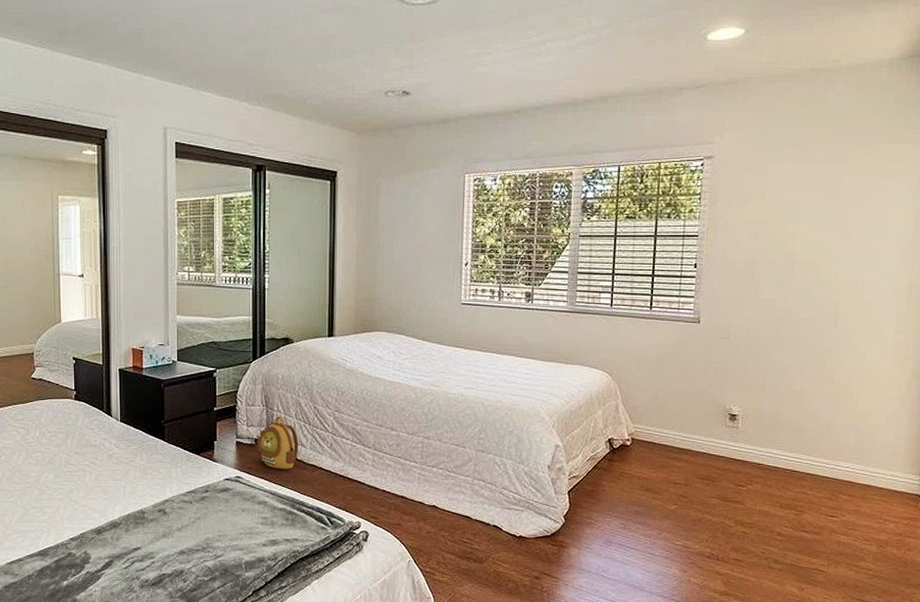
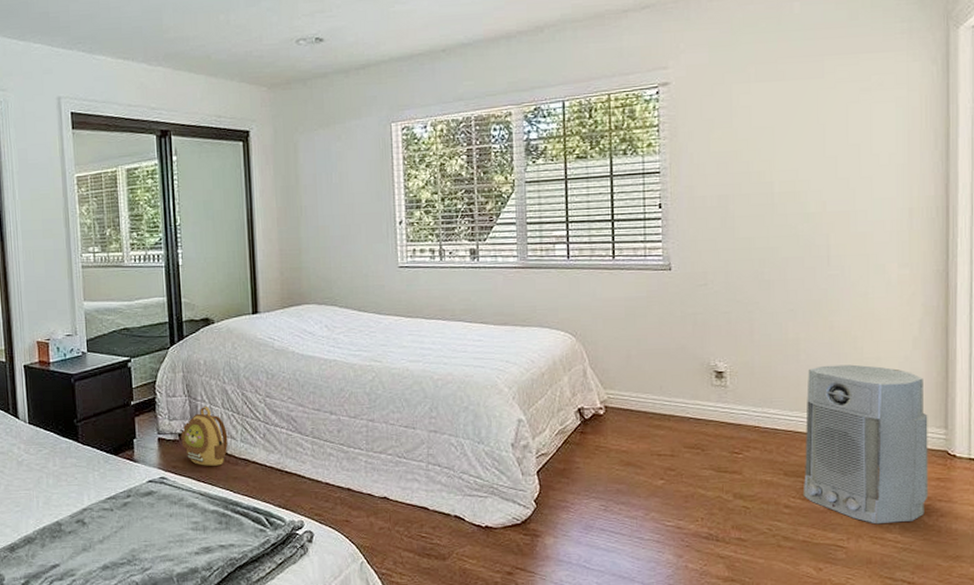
air purifier: none [794,415,906,554] -> present [802,364,929,525]

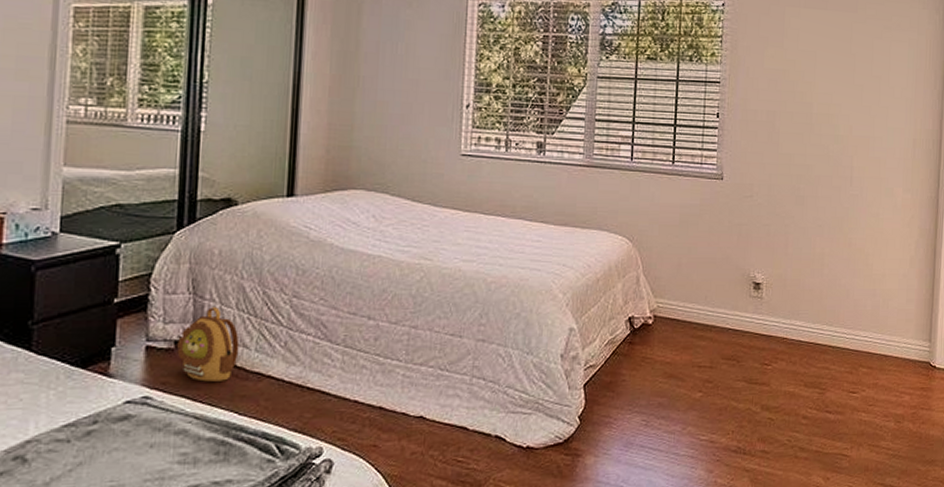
air purifier: present [802,364,929,525] -> none [818,280,918,433]

